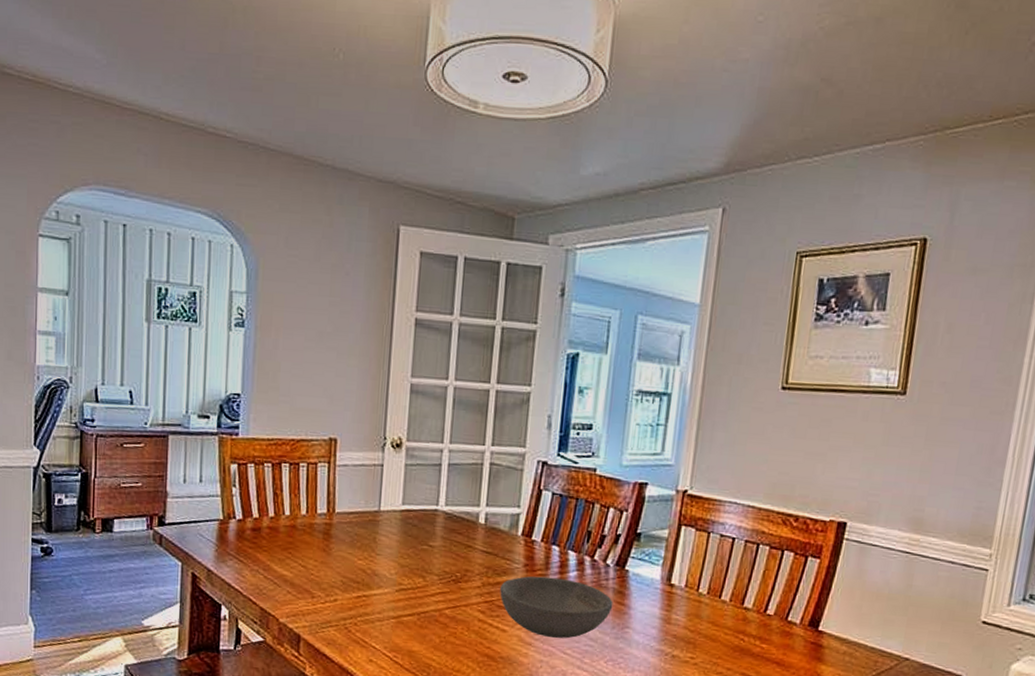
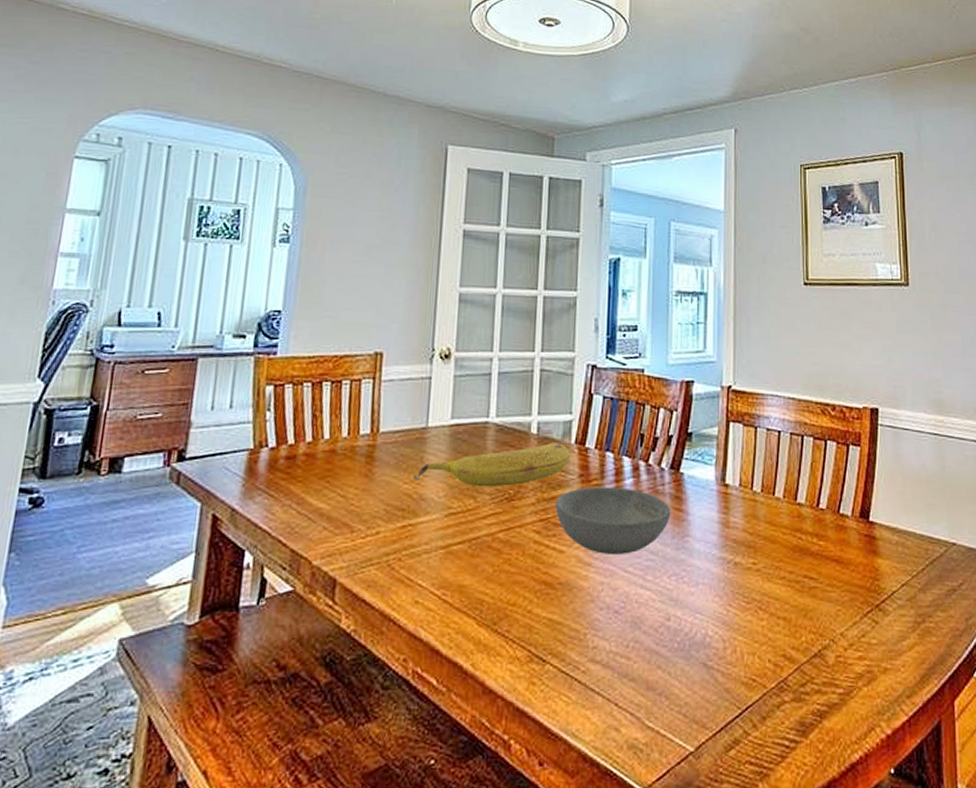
fruit: none [367,533,517,569] -> present [414,443,571,487]

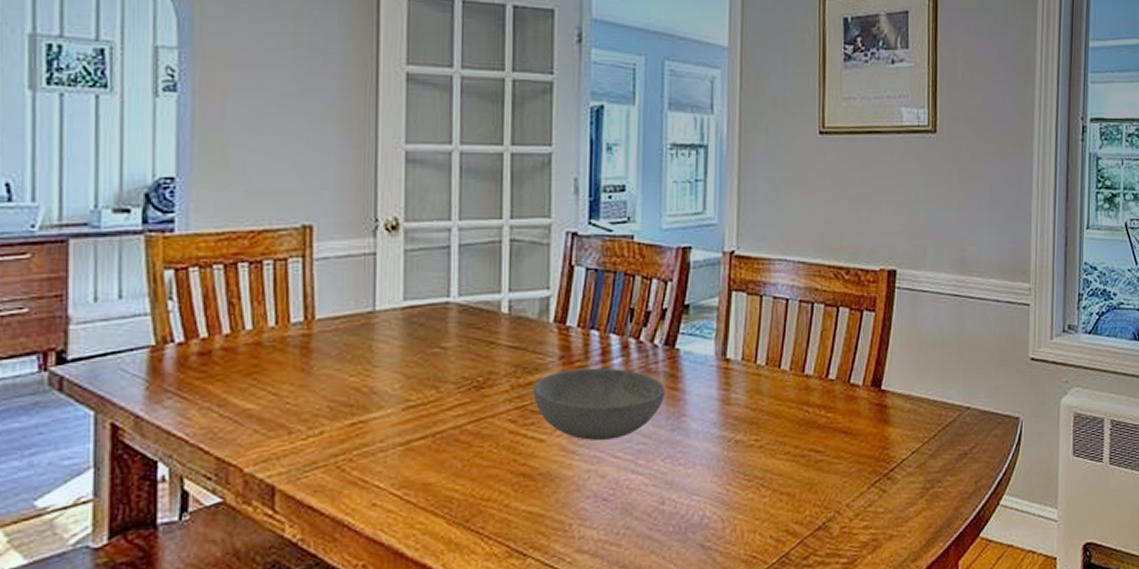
fruit: present [414,443,571,487] -> none [362,322,549,376]

